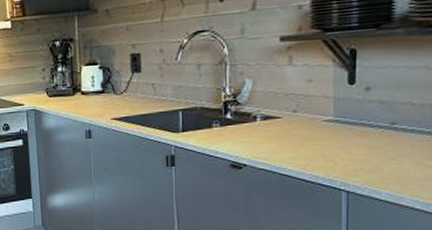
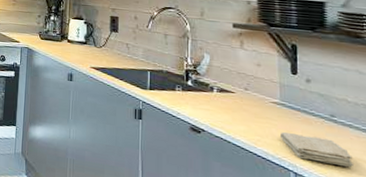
washcloth: none [331,149,414,176] -> present [279,131,355,167]

